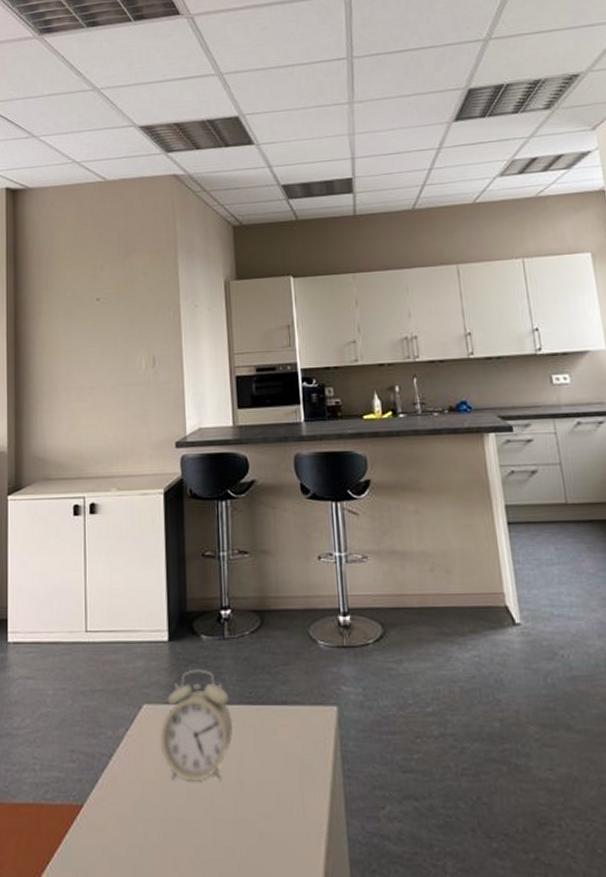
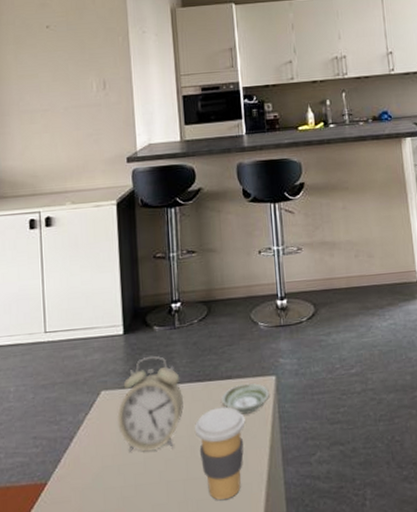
coffee cup: none [245,736,302,851] -> present [195,406,245,501]
saucer: none [275,712,330,749] -> present [221,383,269,414]

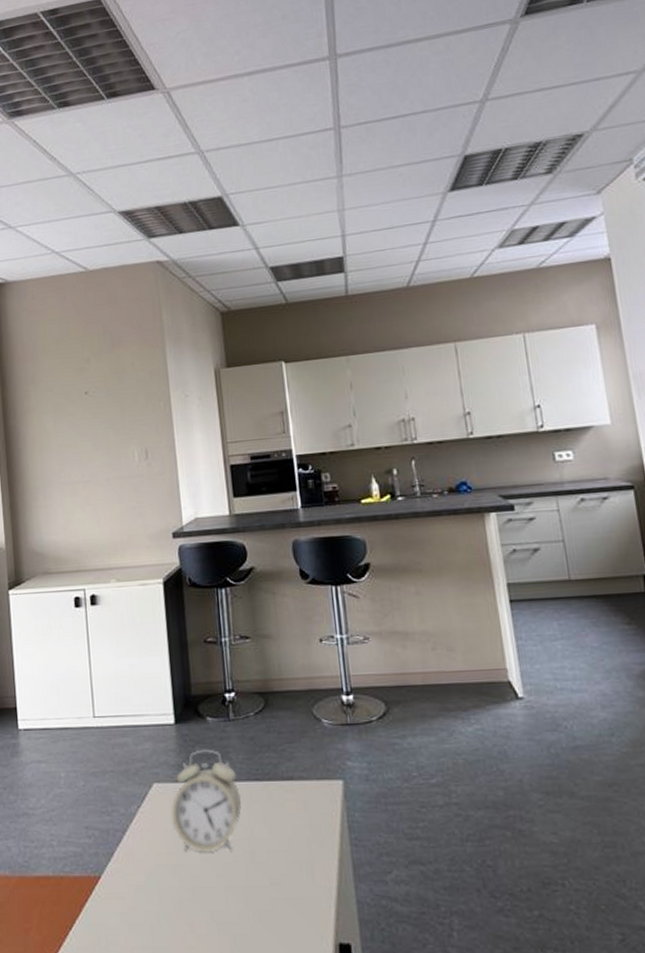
coffee cup: present [195,406,245,501] -> none [254,809,310,914]
saucer: present [221,383,269,414] -> none [283,786,336,820]

